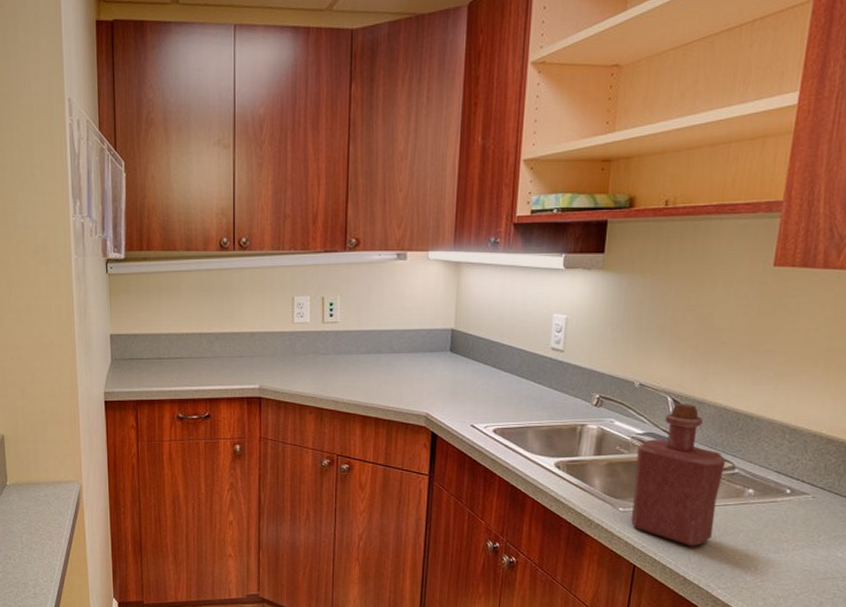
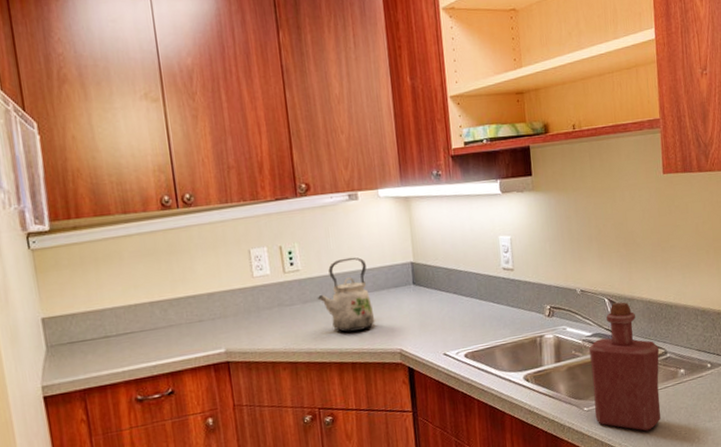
kettle: none [351,316,405,389] -> present [317,257,375,333]

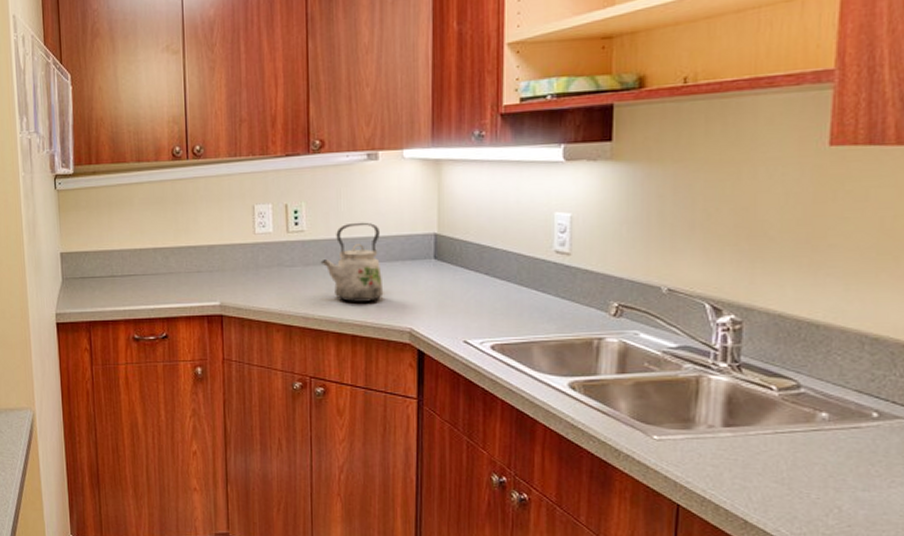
bottle: present [589,302,661,431] -> none [669,311,788,483]

